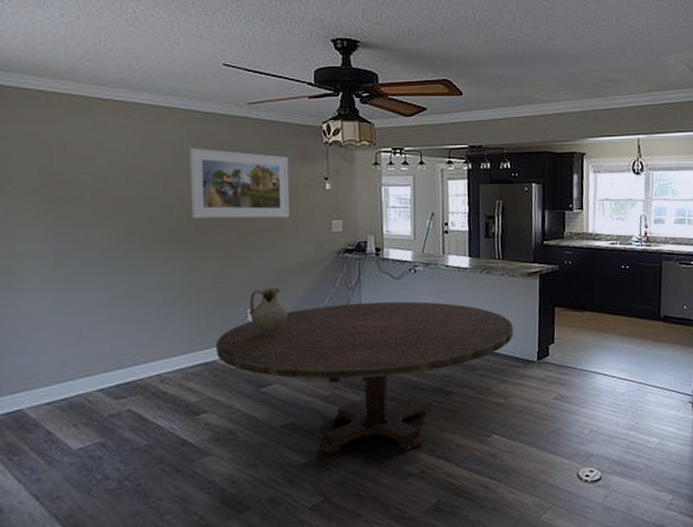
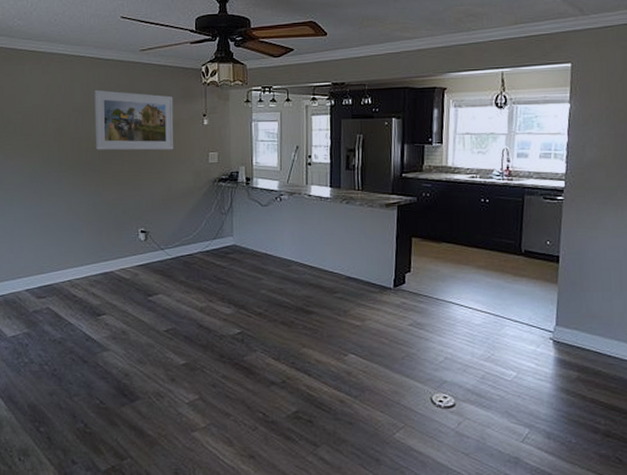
dining table: present [215,301,513,455] -> none [113,226,371,362]
ceramic jug: present [249,287,288,337] -> none [140,211,171,253]

